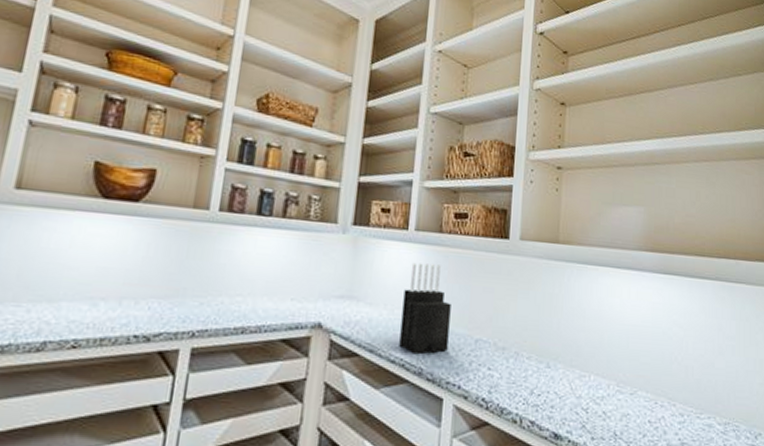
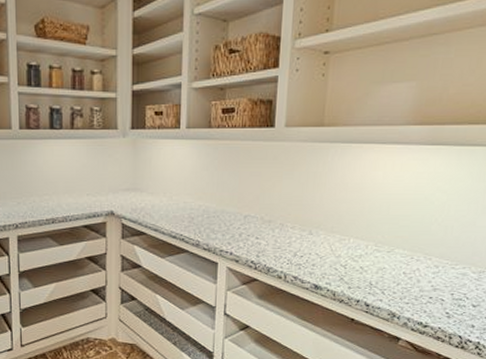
knife block: present [399,262,451,355] -> none [179,156,222,231]

